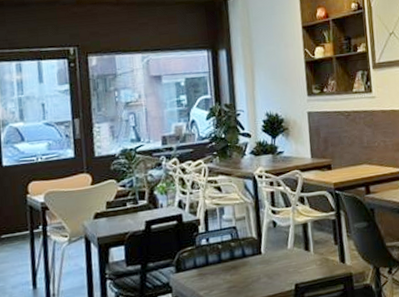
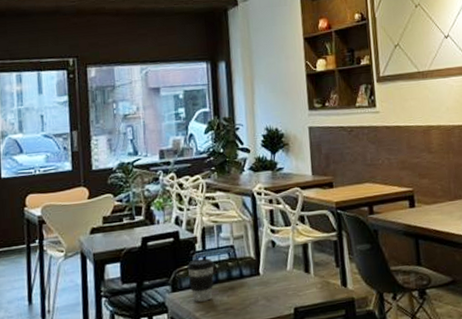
coffee cup: none [190,239,217,282] -> present [187,258,214,302]

